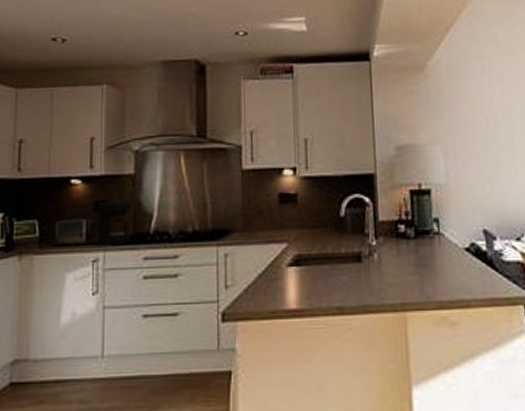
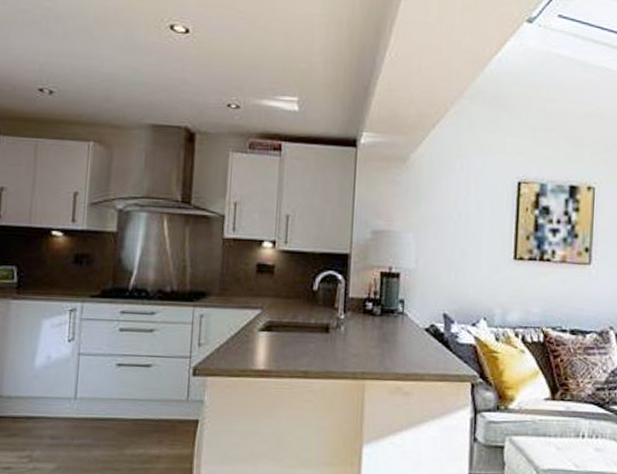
toaster: present [54,217,97,247] -> none [32,267,77,295]
coffee maker: present [97,201,131,246] -> none [75,255,111,298]

